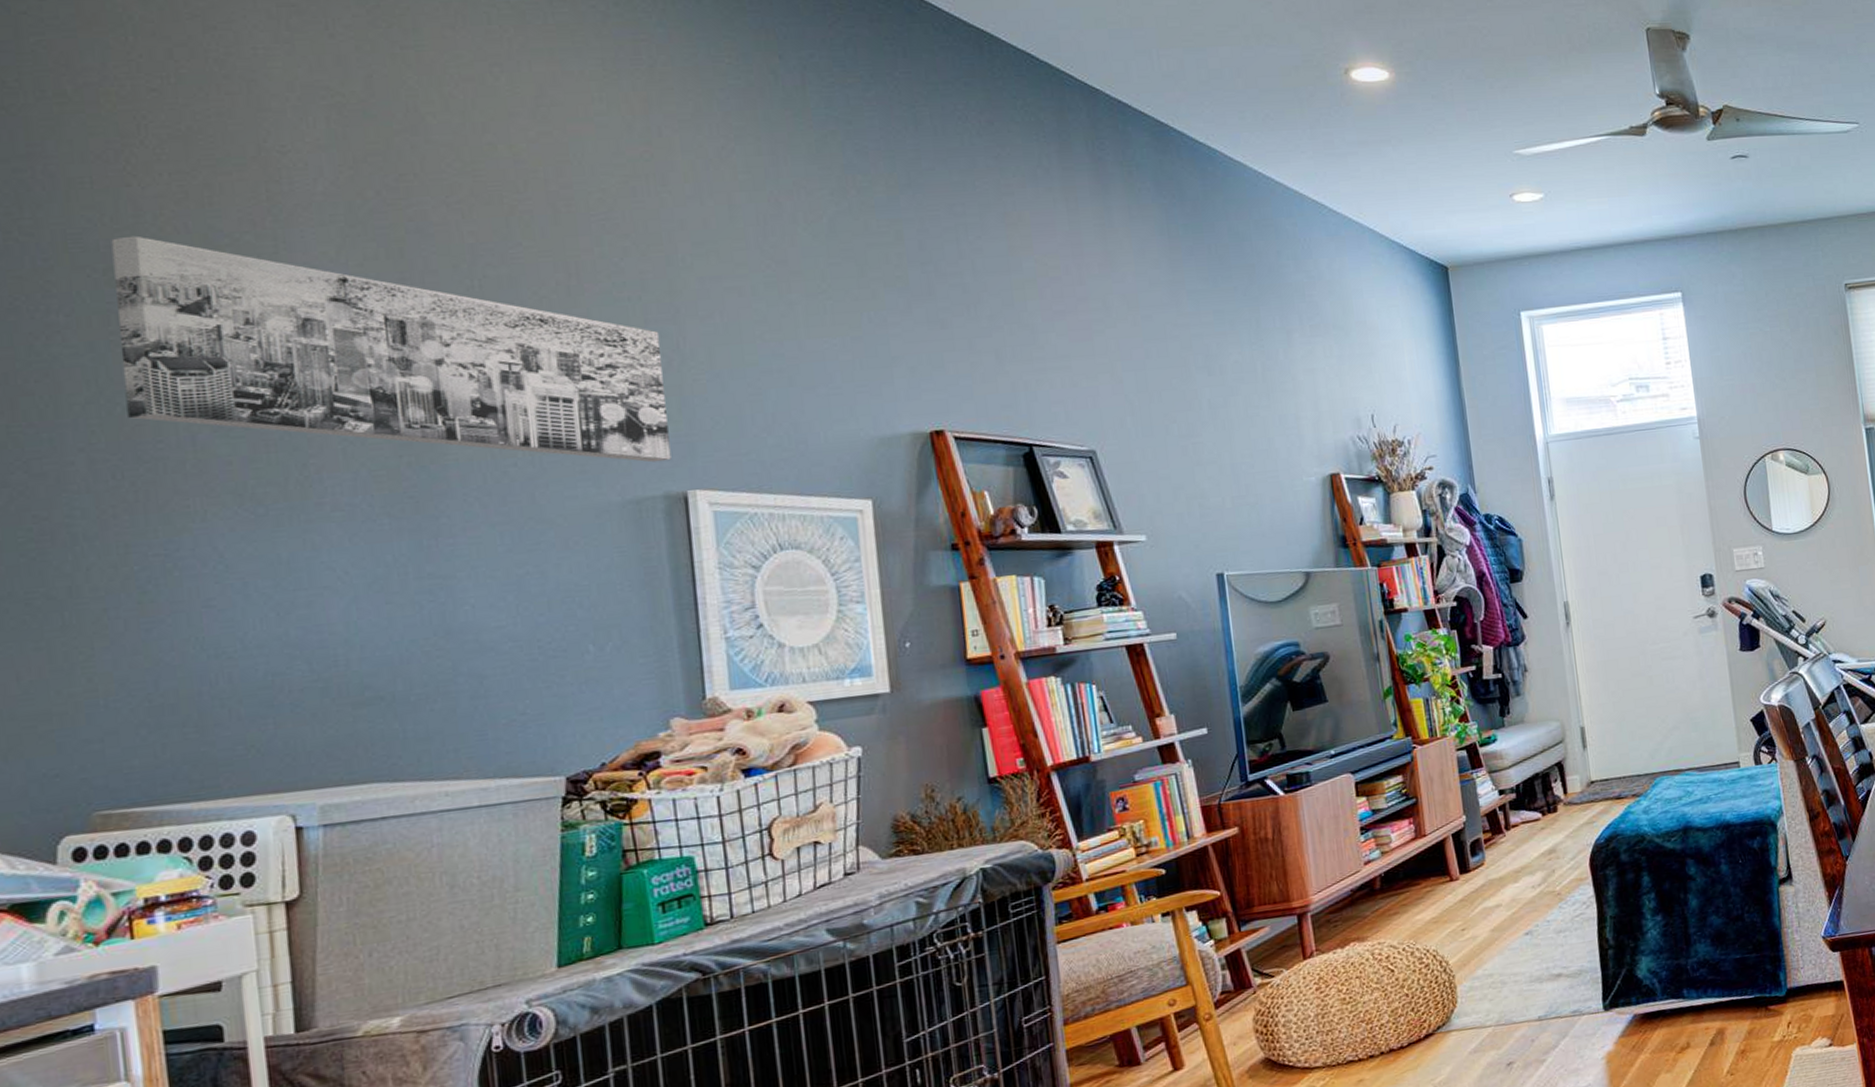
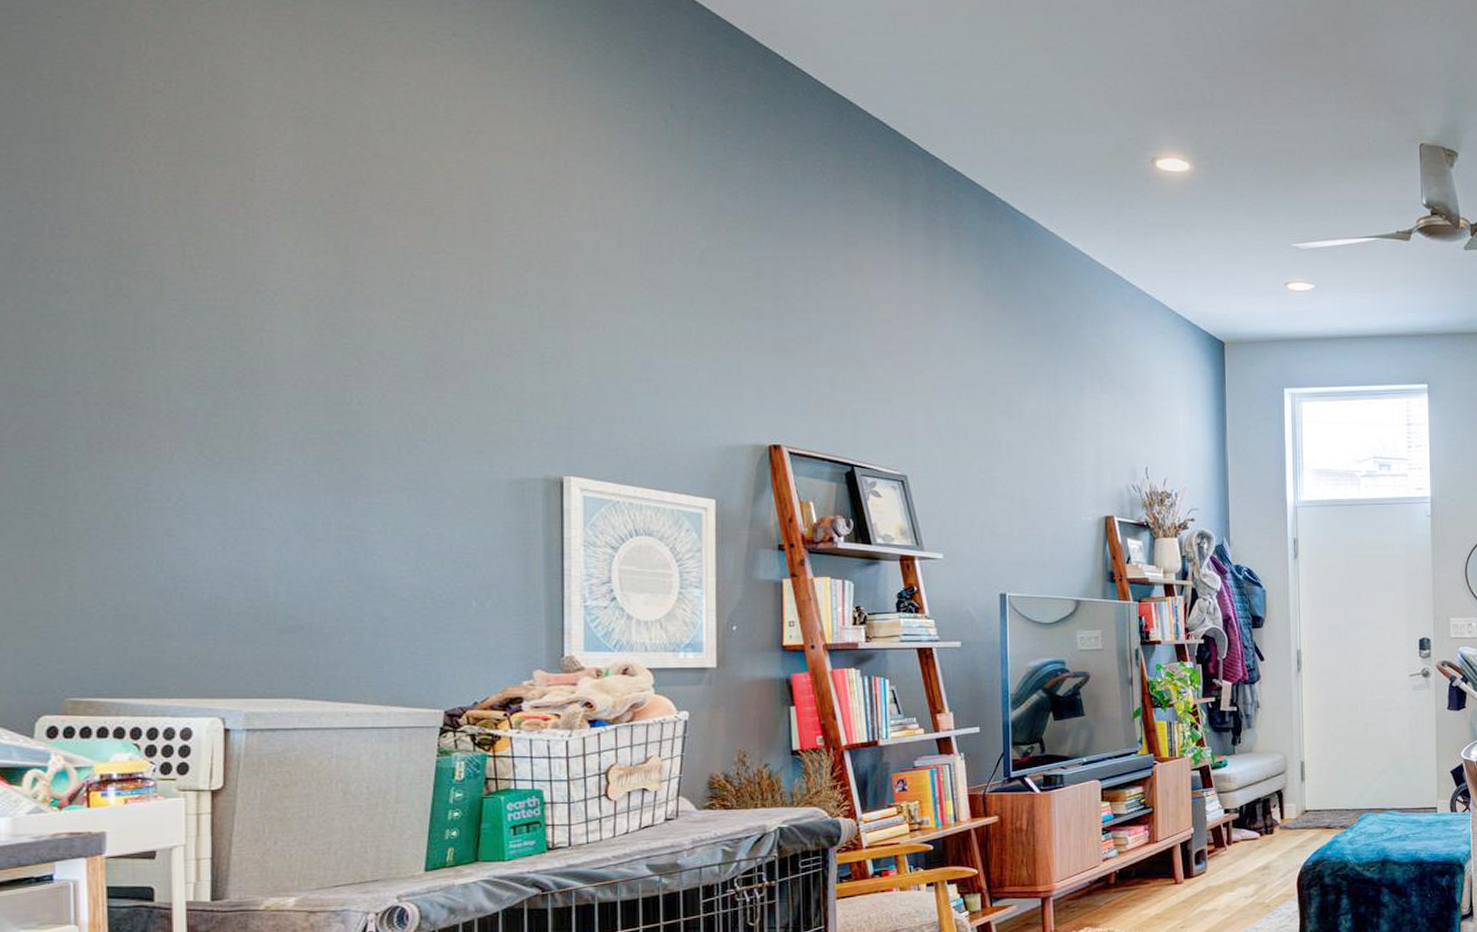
wall art: present [111,235,671,463] -> none [115,215,553,449]

